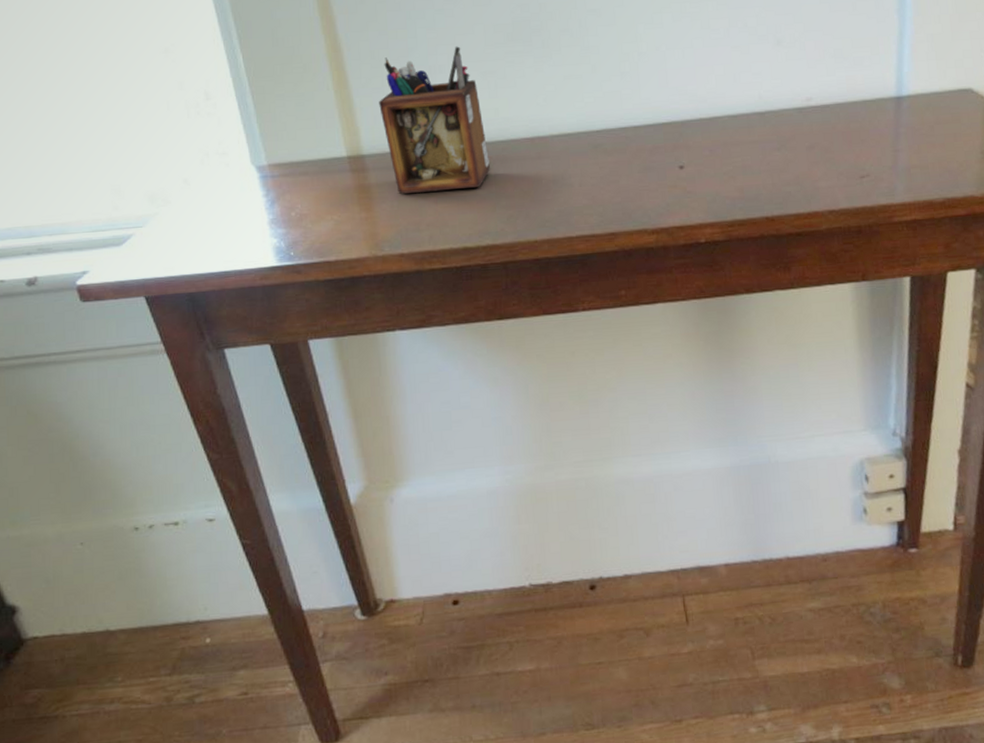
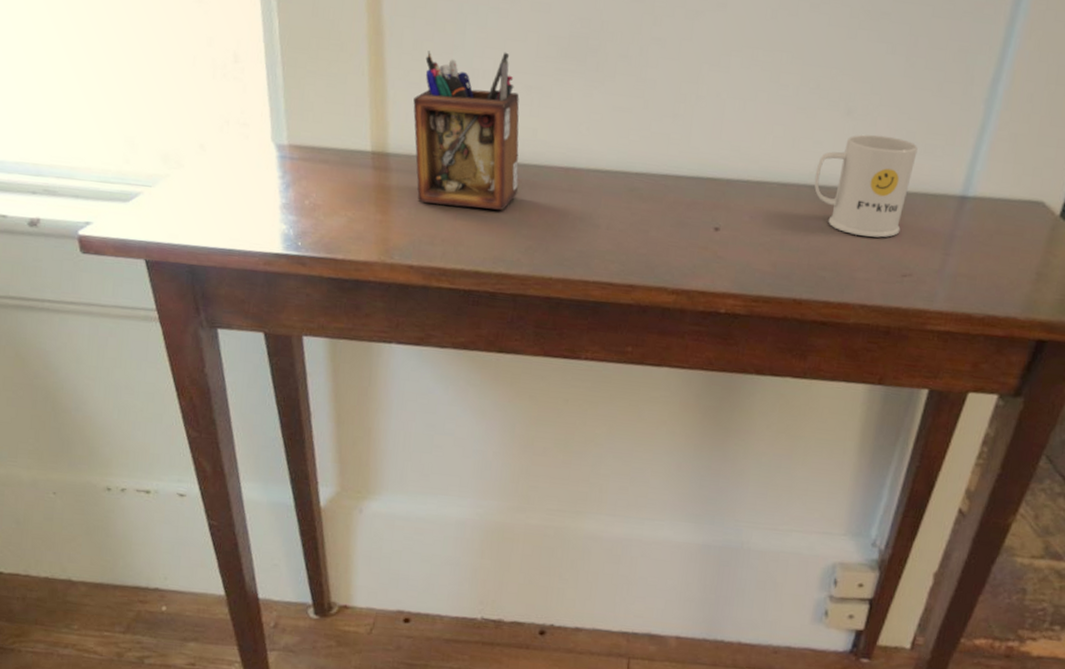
mug: none [760,56,849,149] -> present [814,134,918,238]

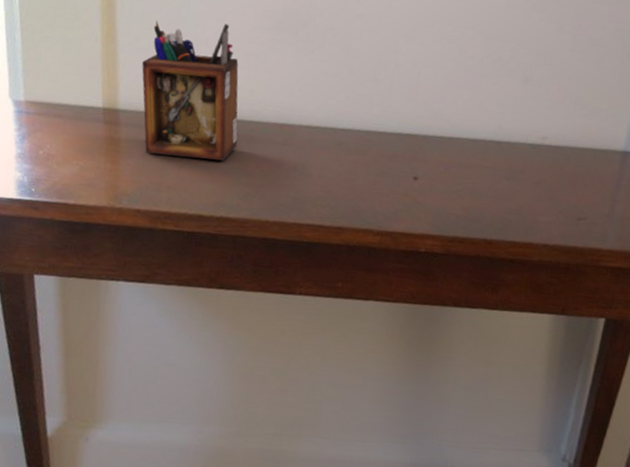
mug: present [814,134,918,238] -> none [499,98,586,187]

